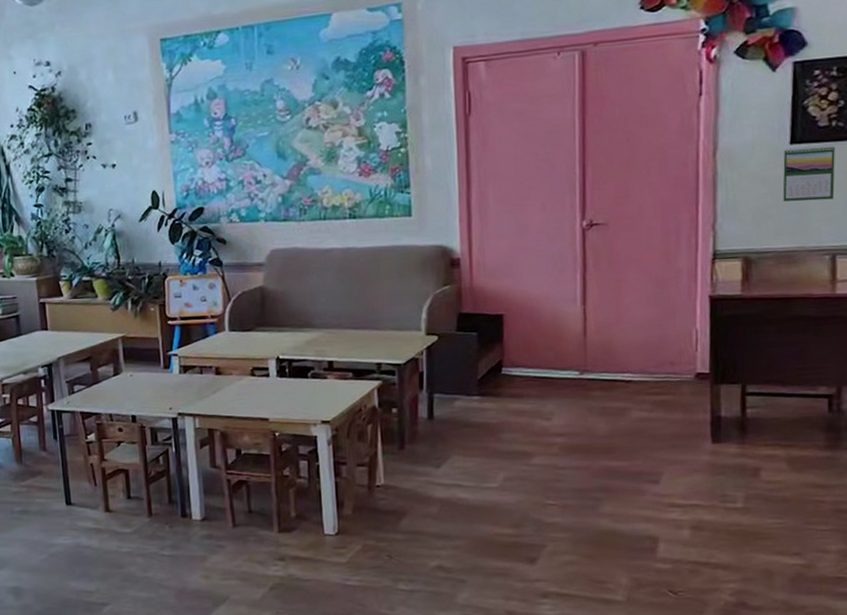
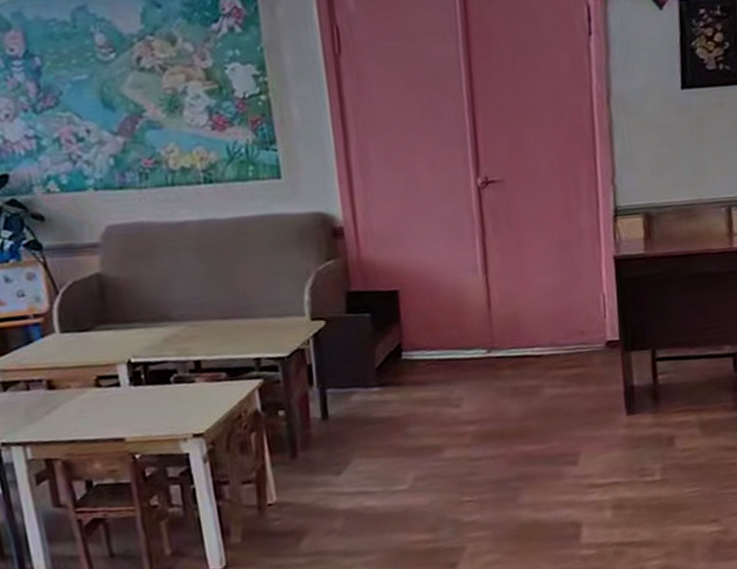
calendar: present [783,145,835,202] -> none [676,90,726,151]

